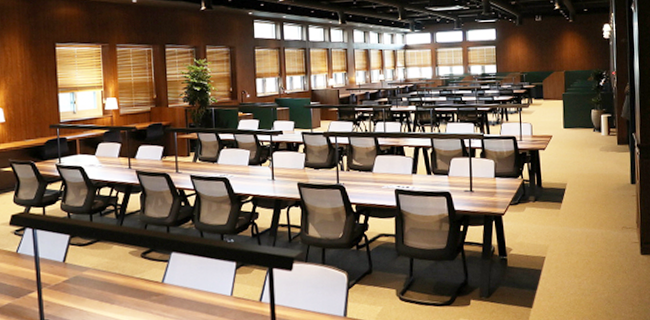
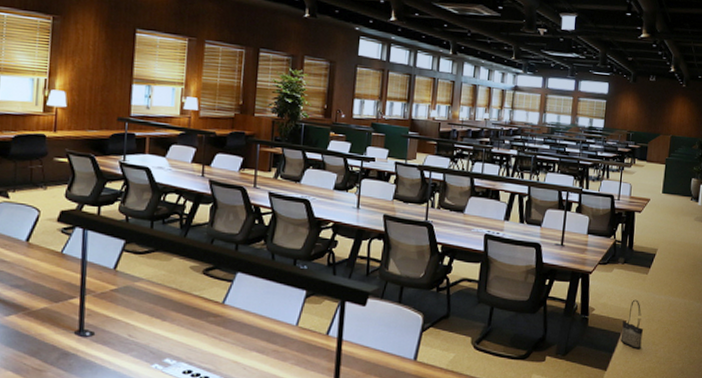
tote bag: none [541,235,564,284] -> present [620,299,644,350]

